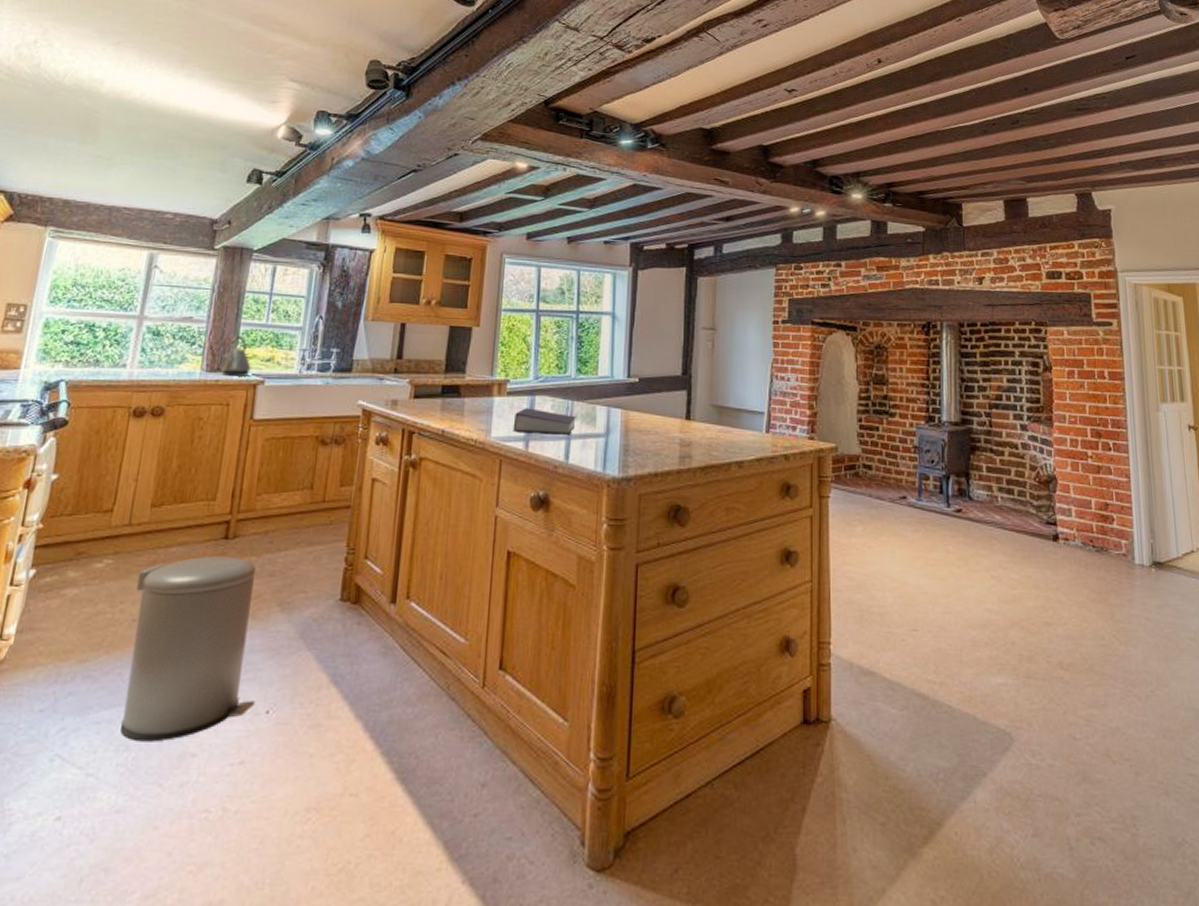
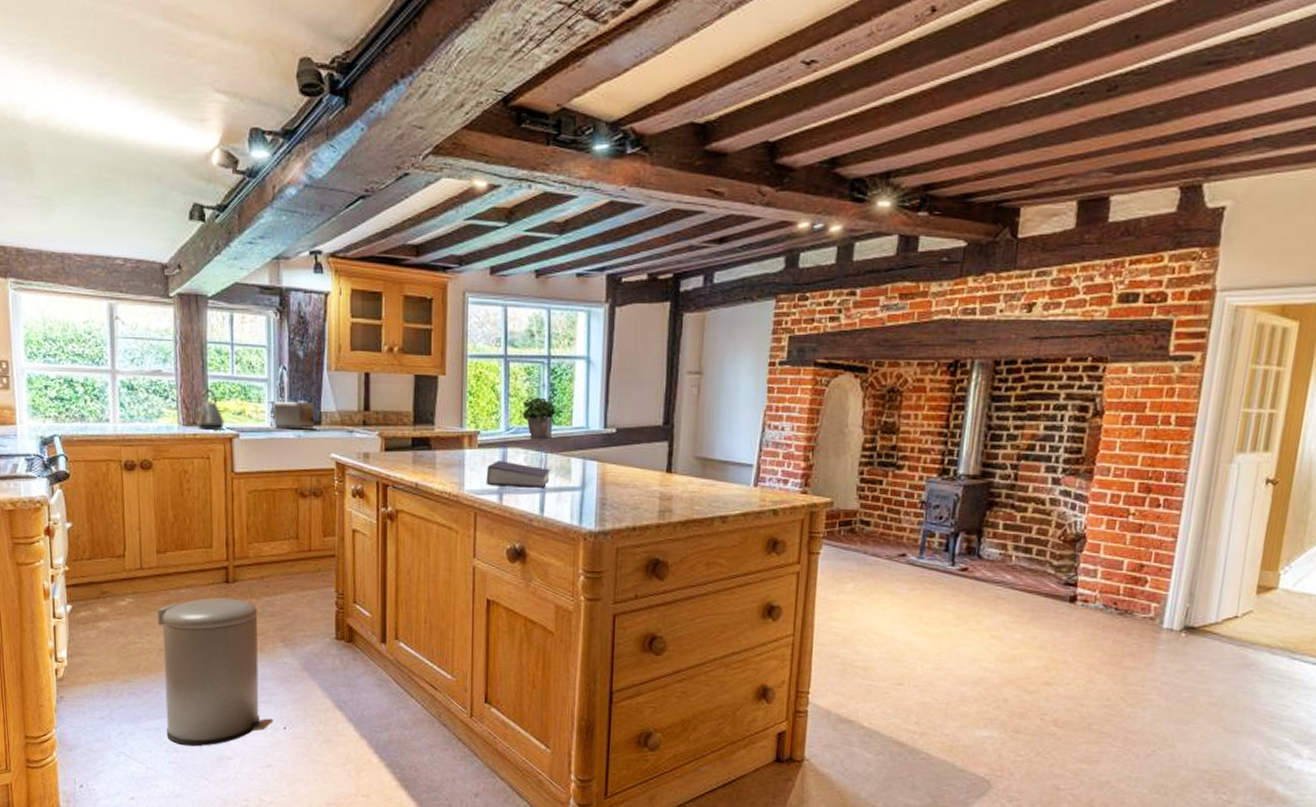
toaster: none [302,349,347,378] -> present [272,402,316,431]
potted plant: none [548,347,582,389] -> present [519,395,555,440]

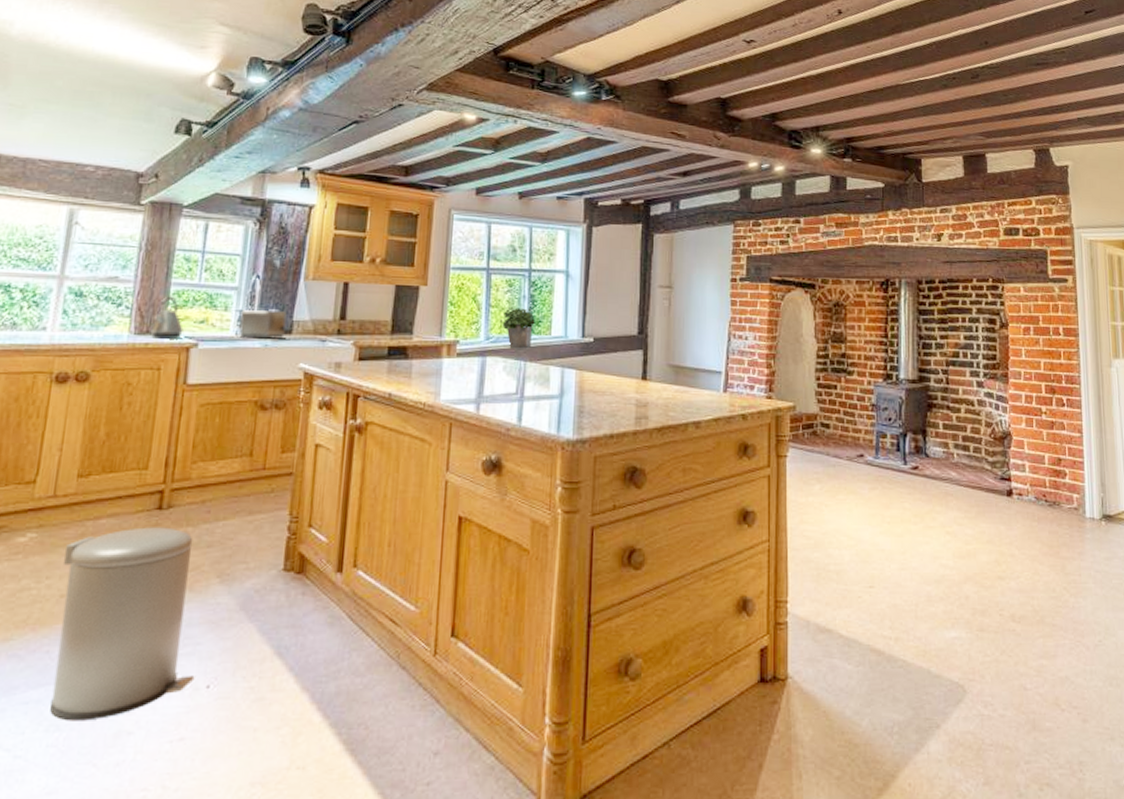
book: present [486,460,550,488] -> none [463,369,529,397]

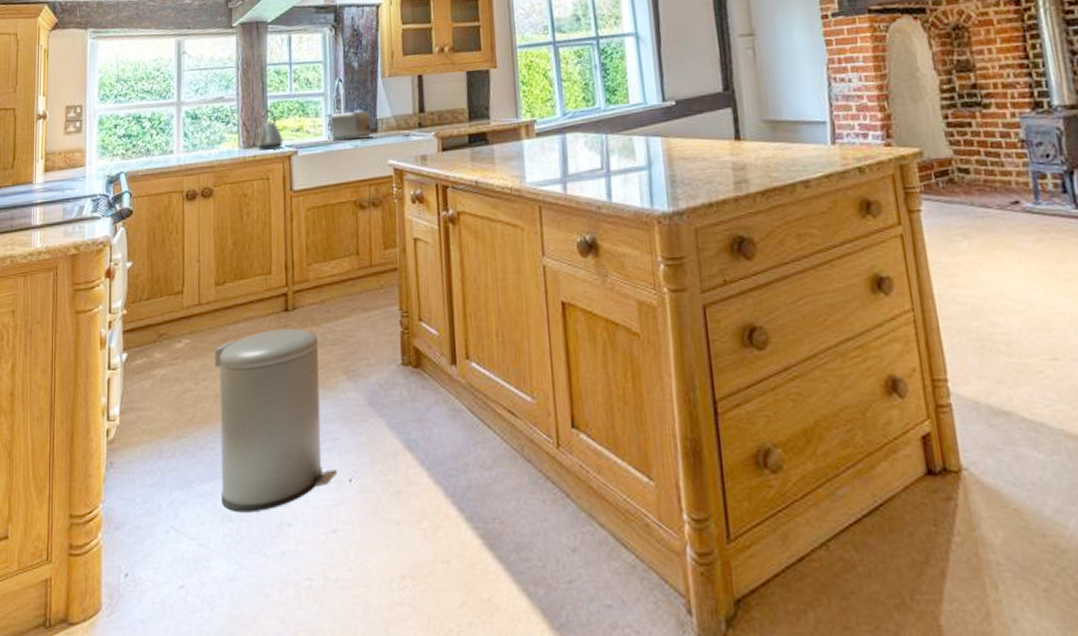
potted plant: present [499,306,535,349] -> none [573,77,611,123]

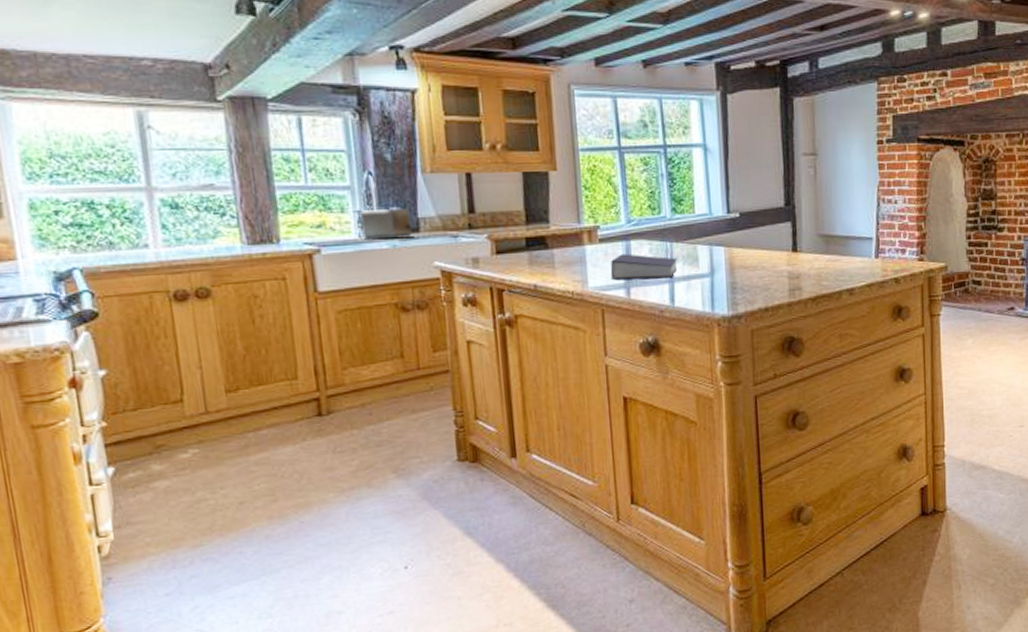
pedal bin: present [214,328,338,513] -> none [232,432,392,608]
kettle: present [256,109,283,151] -> none [264,201,301,248]
book: none [547,147,614,175] -> present [610,254,678,280]

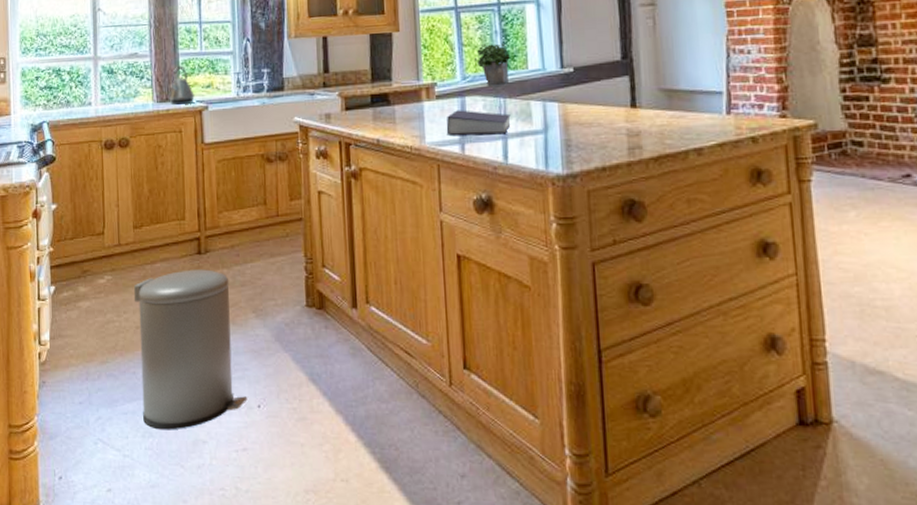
pedal bin: none [232,432,392,608] -> present [133,269,248,430]
kettle: none [264,201,301,248] -> present [169,65,195,105]
toaster: present [358,209,414,242] -> none [237,70,279,99]
potted plant: none [639,186,677,230] -> present [473,43,510,87]

